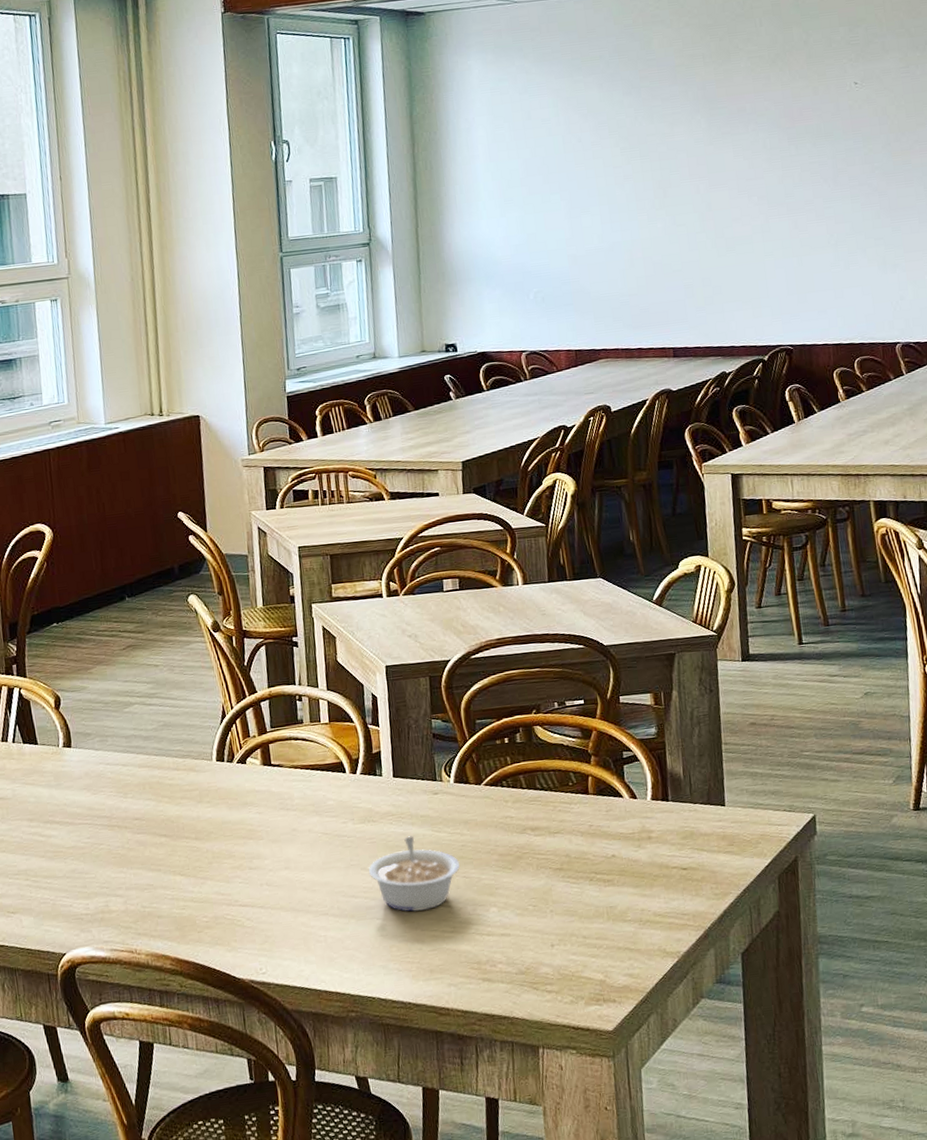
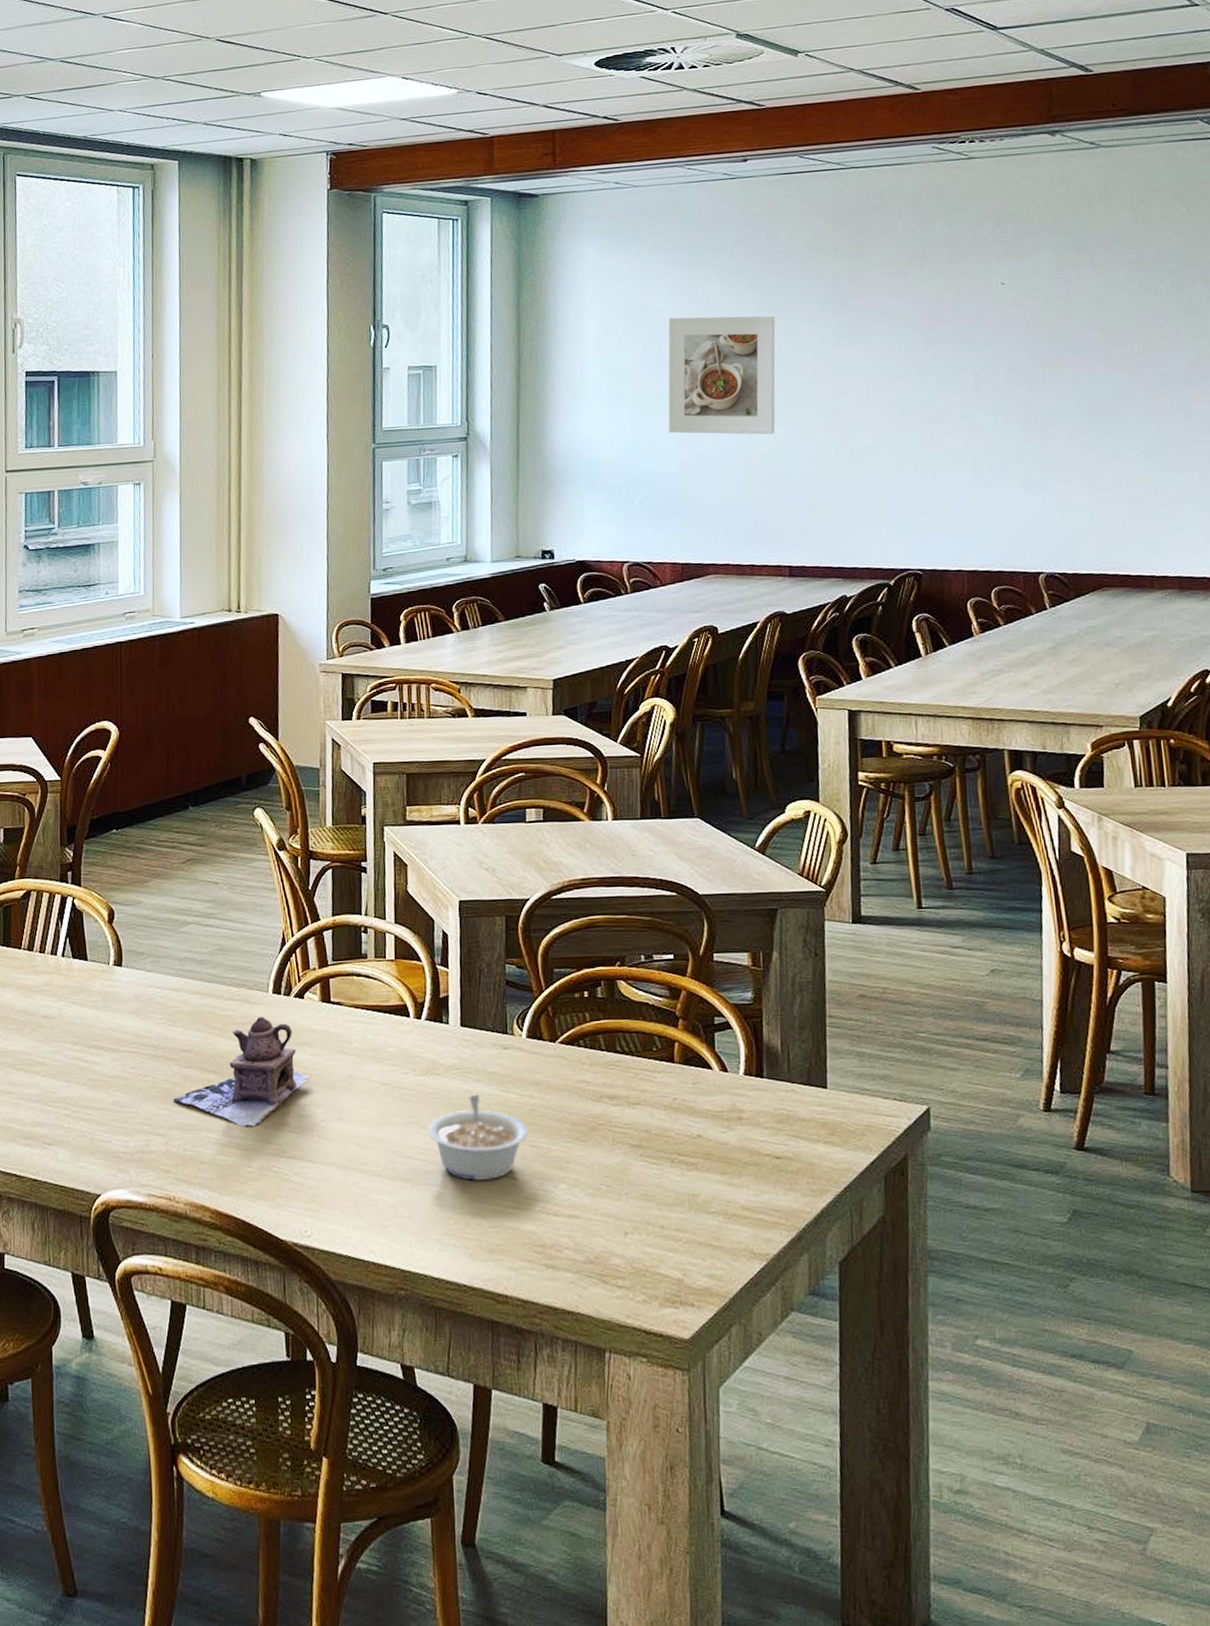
teapot: none [129,783,258,883] -> present [174,1017,311,1128]
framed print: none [552,119,655,232] -> present [668,315,776,435]

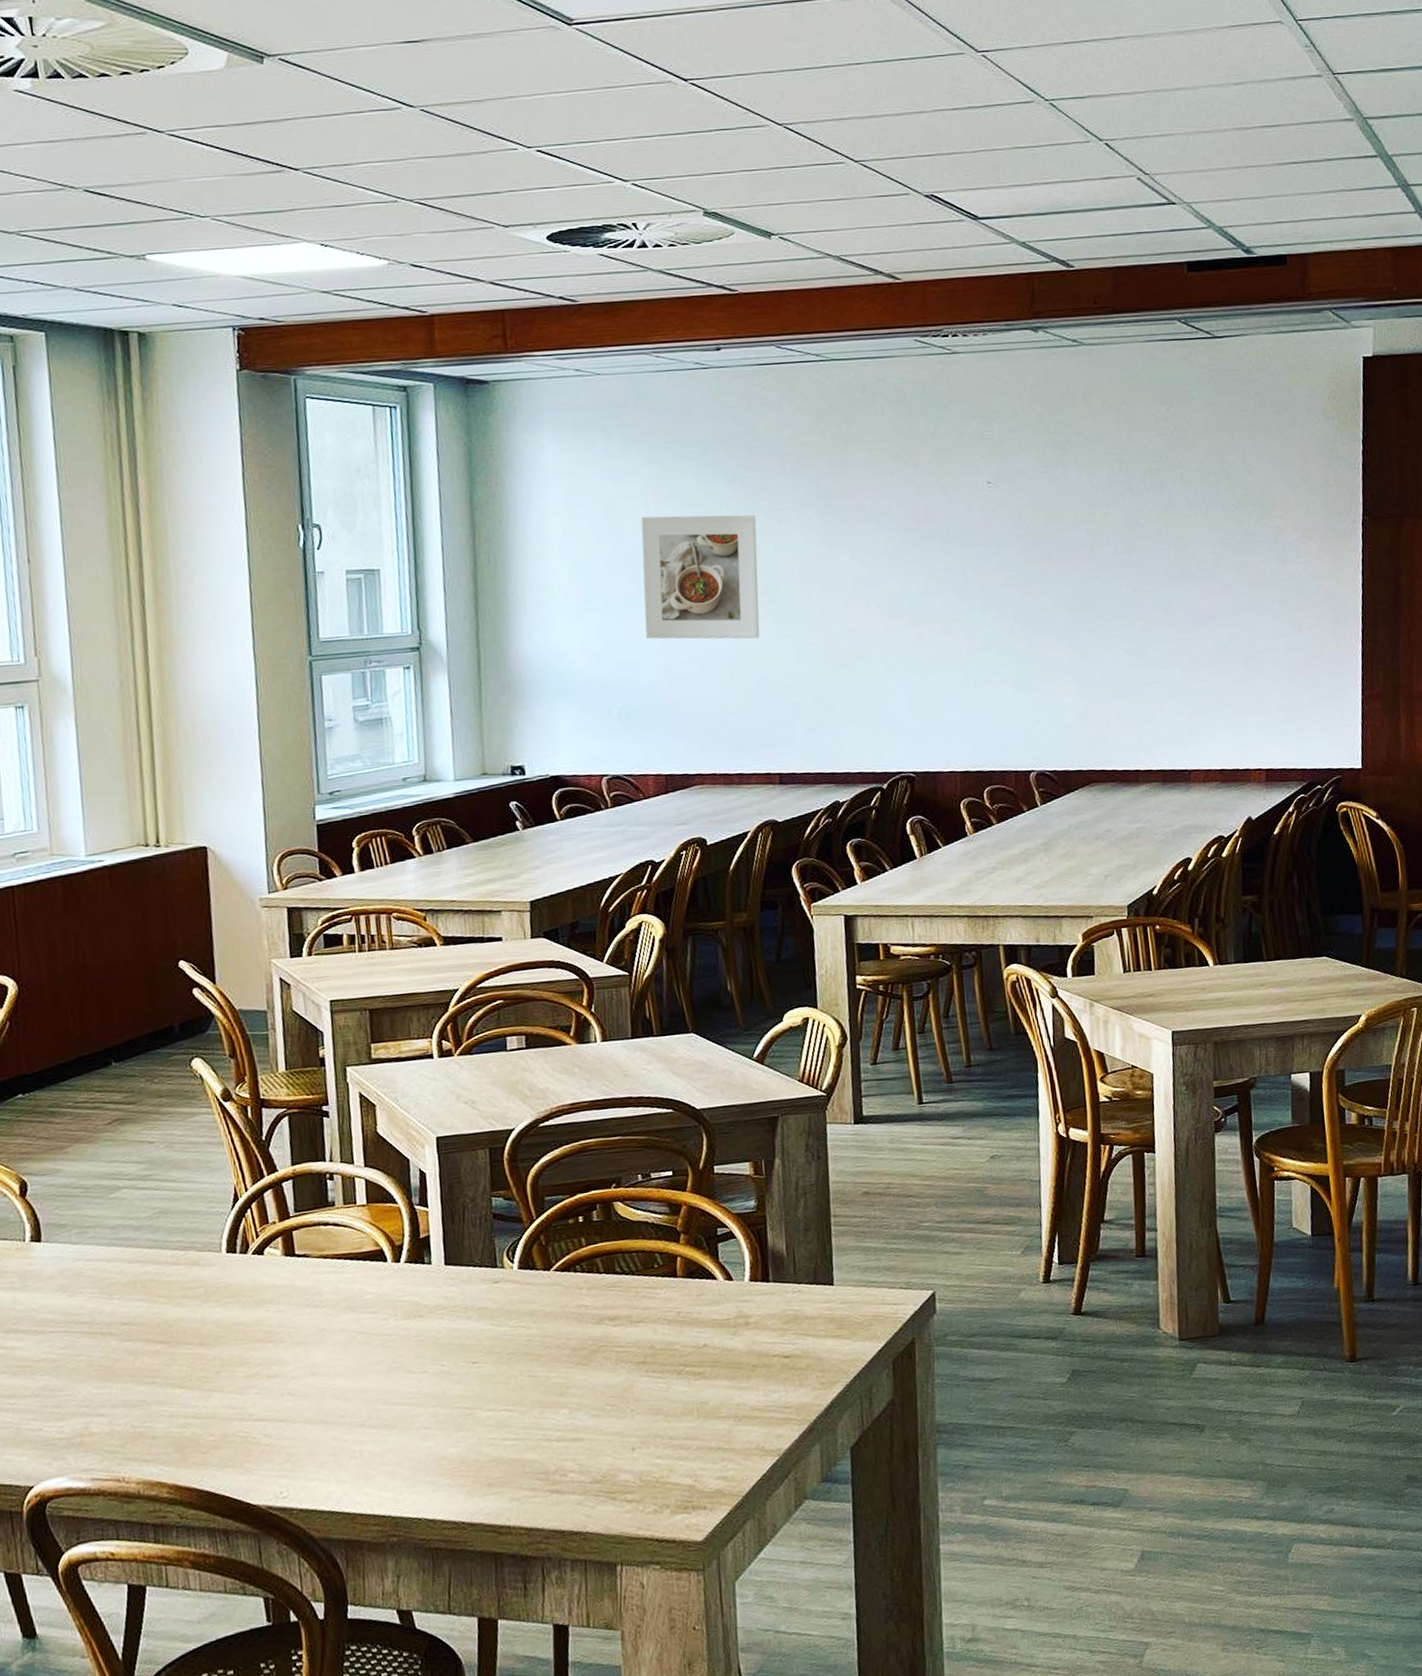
teapot: present [174,1017,311,1128] -> none [115,1278,278,1396]
legume: present [428,1094,529,1182] -> none [414,1331,525,1419]

